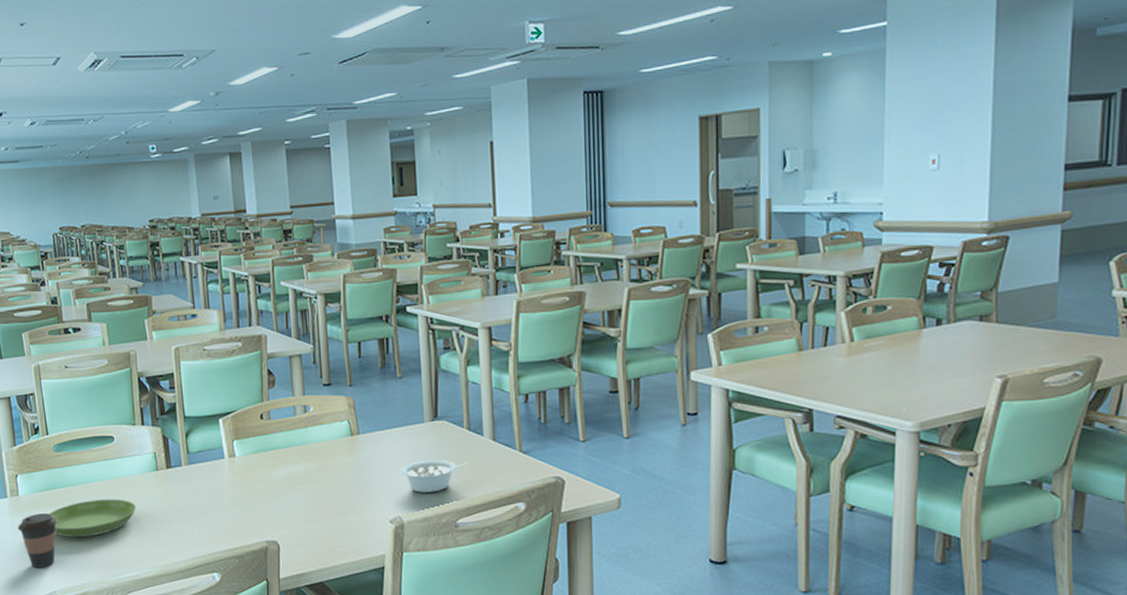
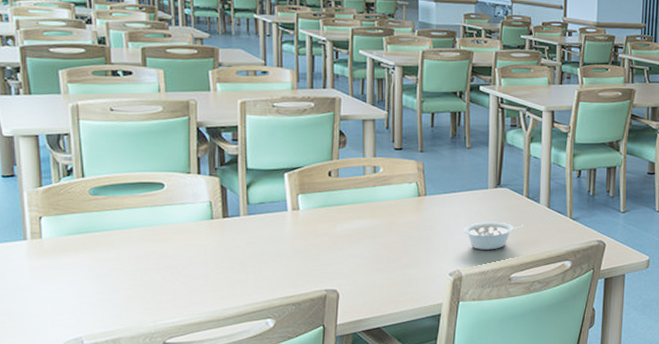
coffee cup: present [18,513,58,568] -> none [38,257,90,314]
saucer: present [49,499,137,538] -> none [79,245,185,283]

